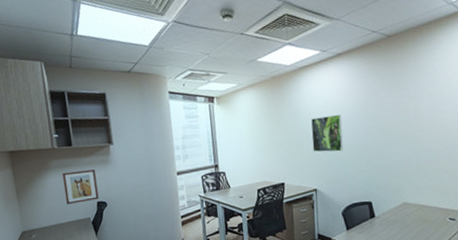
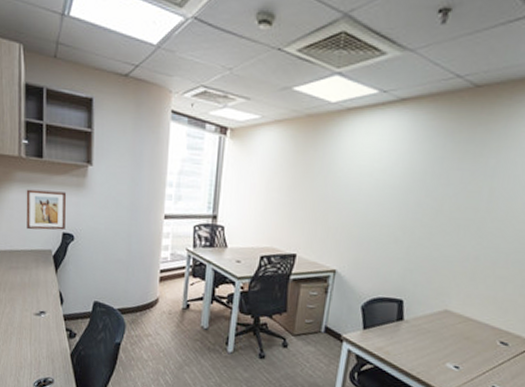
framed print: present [311,114,343,152] -> none [341,178,389,229]

